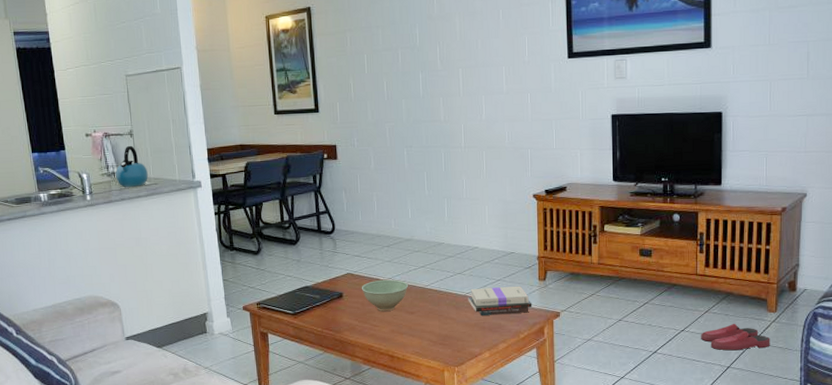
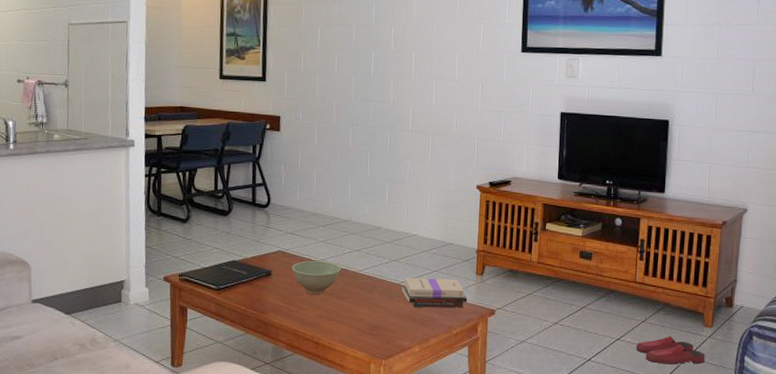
kettle: present [116,145,148,187] -> none [44,96,79,140]

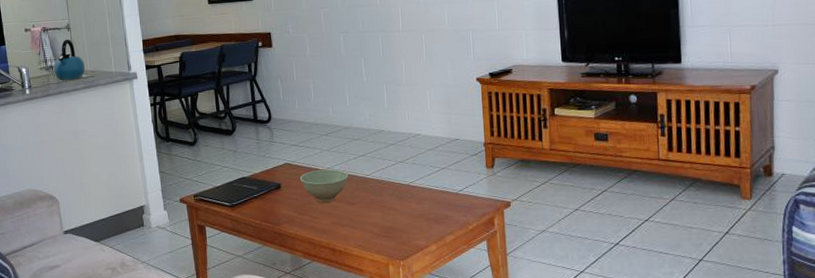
kettle: none [44,96,79,140] -> present [54,39,85,80]
books: present [402,277,468,308] -> none [411,174,481,206]
slippers: present [636,335,705,365] -> none [667,211,747,242]

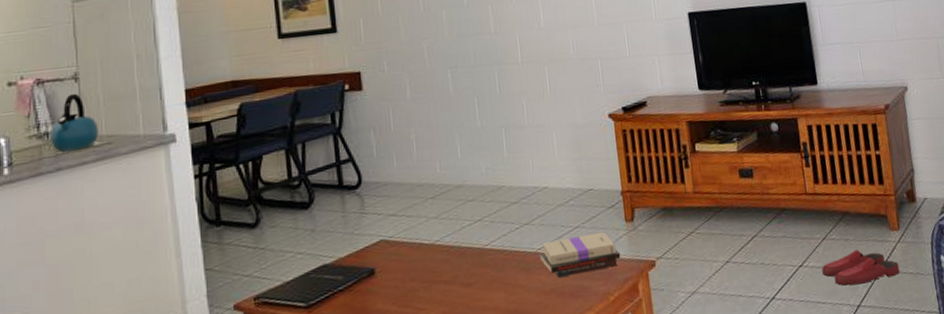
bowl: present [299,169,349,202] -> none [399,241,463,288]
books: none [411,174,481,206] -> present [540,231,621,277]
slippers: none [667,211,747,242] -> present [822,249,900,286]

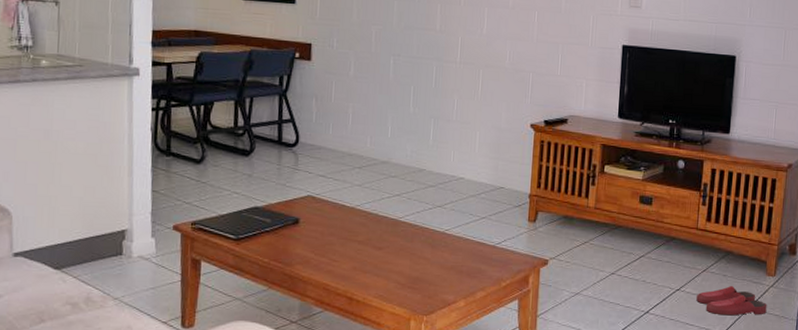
kettle: present [50,93,98,152] -> none [29,15,72,67]
books: present [540,231,621,277] -> none [446,225,519,258]

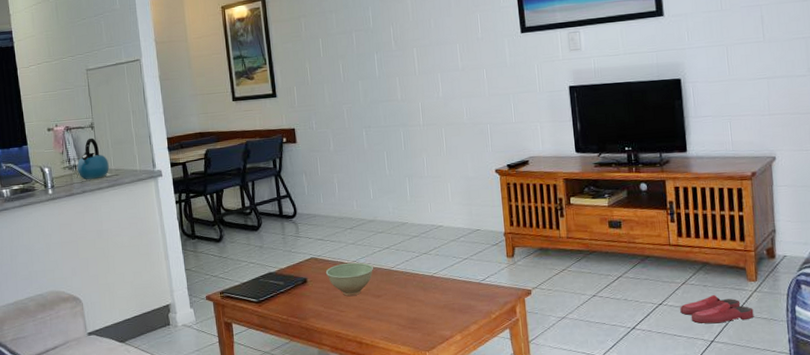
kettle: none [29,15,72,67] -> present [77,138,109,180]
bowl: none [322,206,380,244] -> present [325,262,374,296]

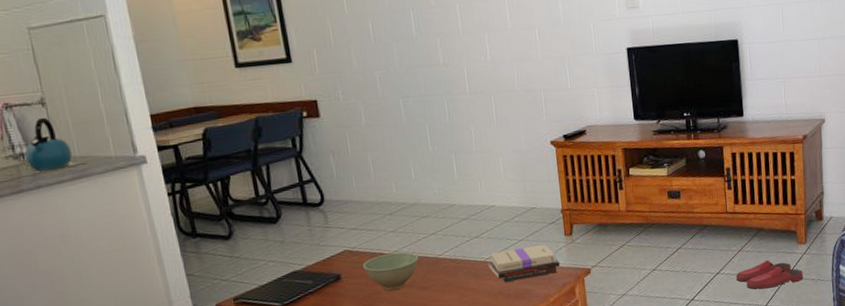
books: none [435,263,502,296] -> present [488,244,561,282]

